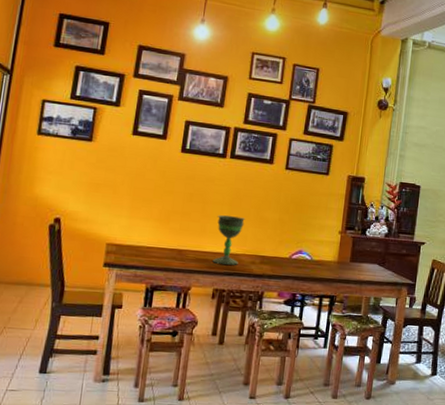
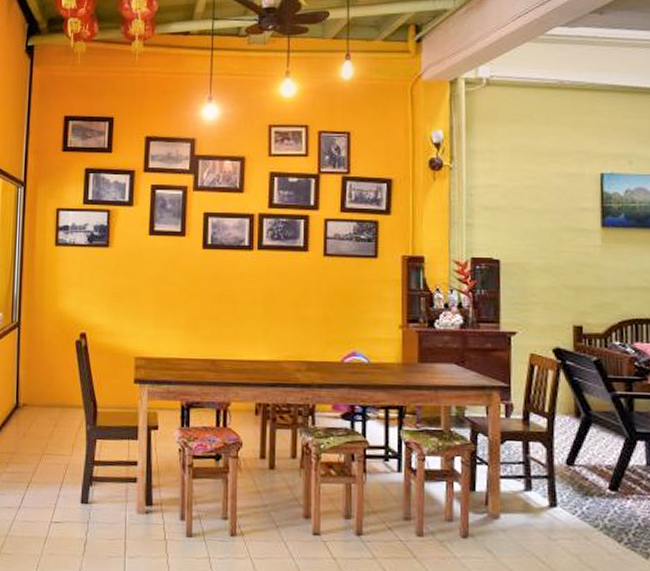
chalice: present [213,215,246,266] -> none [250,317,284,375]

